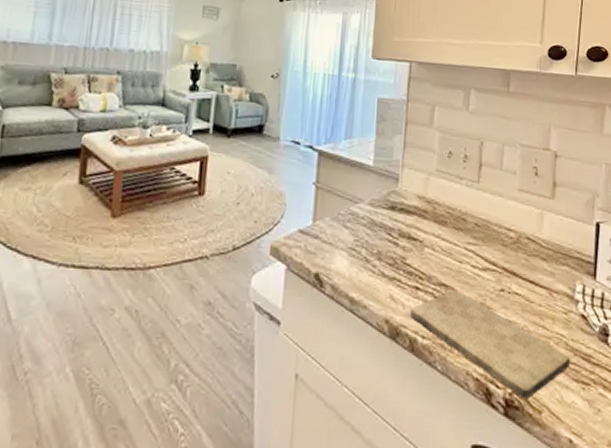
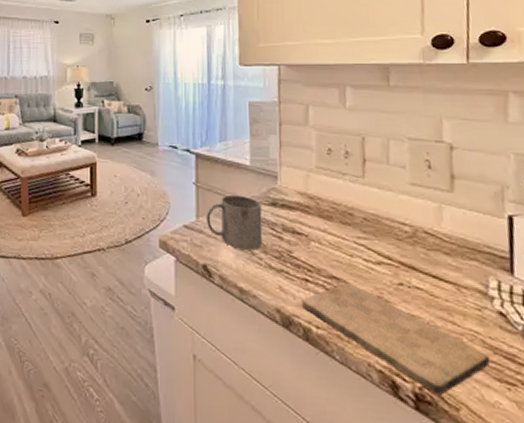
mug: none [323,197,381,257] -> present [207,194,263,250]

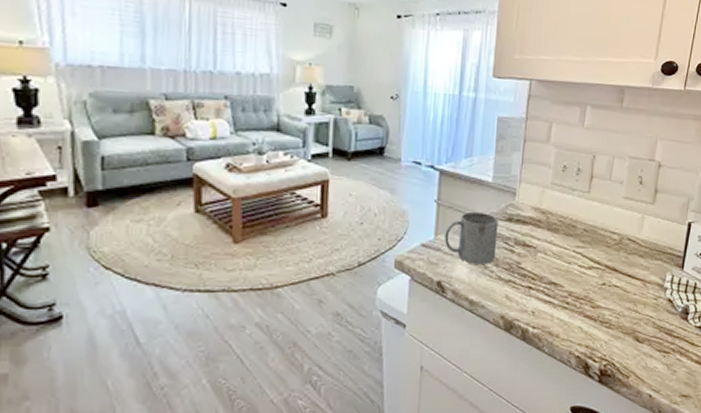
cutting board: present [302,282,491,395] -> none [523,286,656,369]

